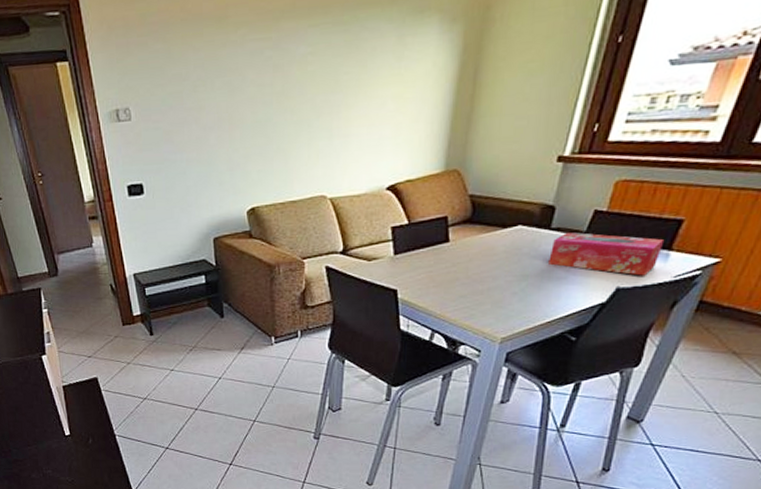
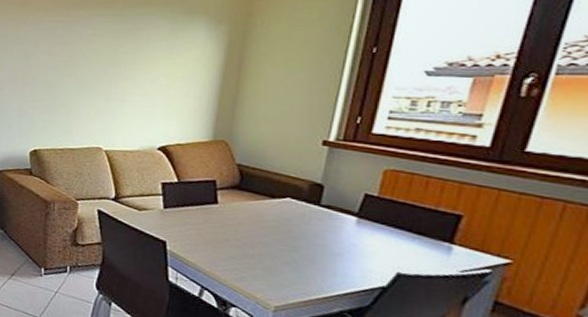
tissue box: present [548,232,665,276] -> none [321,210,445,266]

